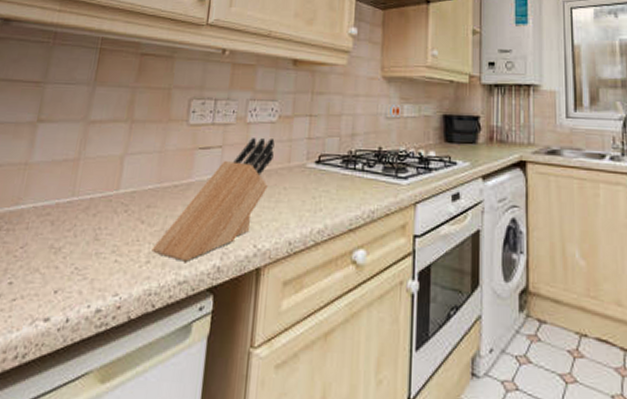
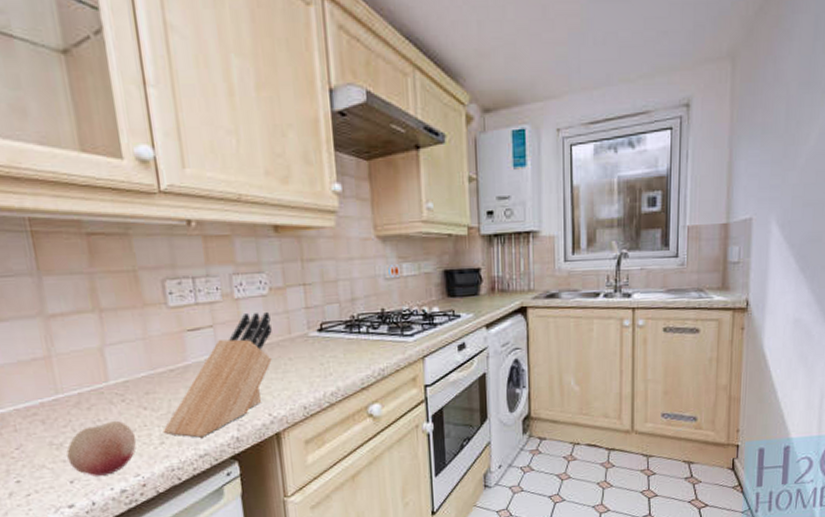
fruit: none [60,230,127,290] -> present [66,420,137,477]

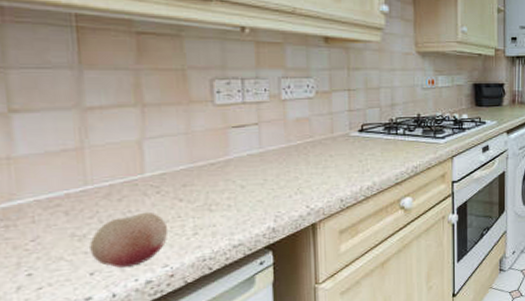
knife block: present [163,311,272,438] -> none [197,112,315,229]

